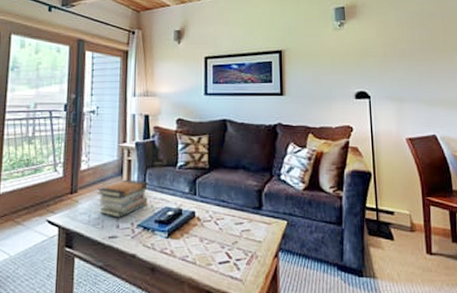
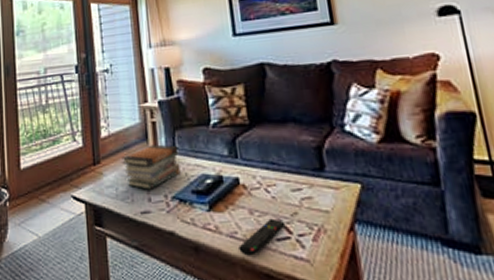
remote control: none [188,246,227,276] -> present [239,218,286,256]

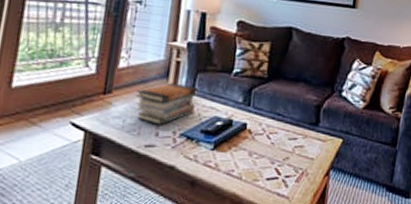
remote control: present [239,218,286,256] -> none [232,161,277,192]

